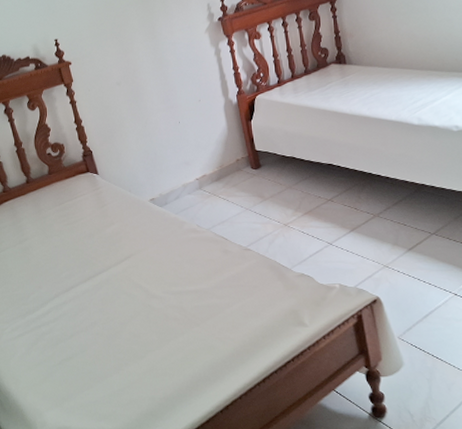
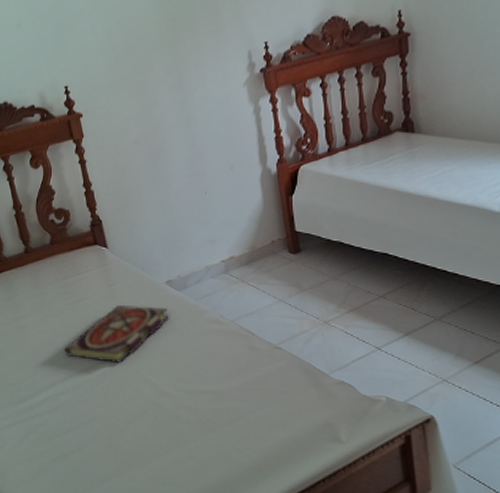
book: none [64,221,154,274] -> present [64,304,169,364]

